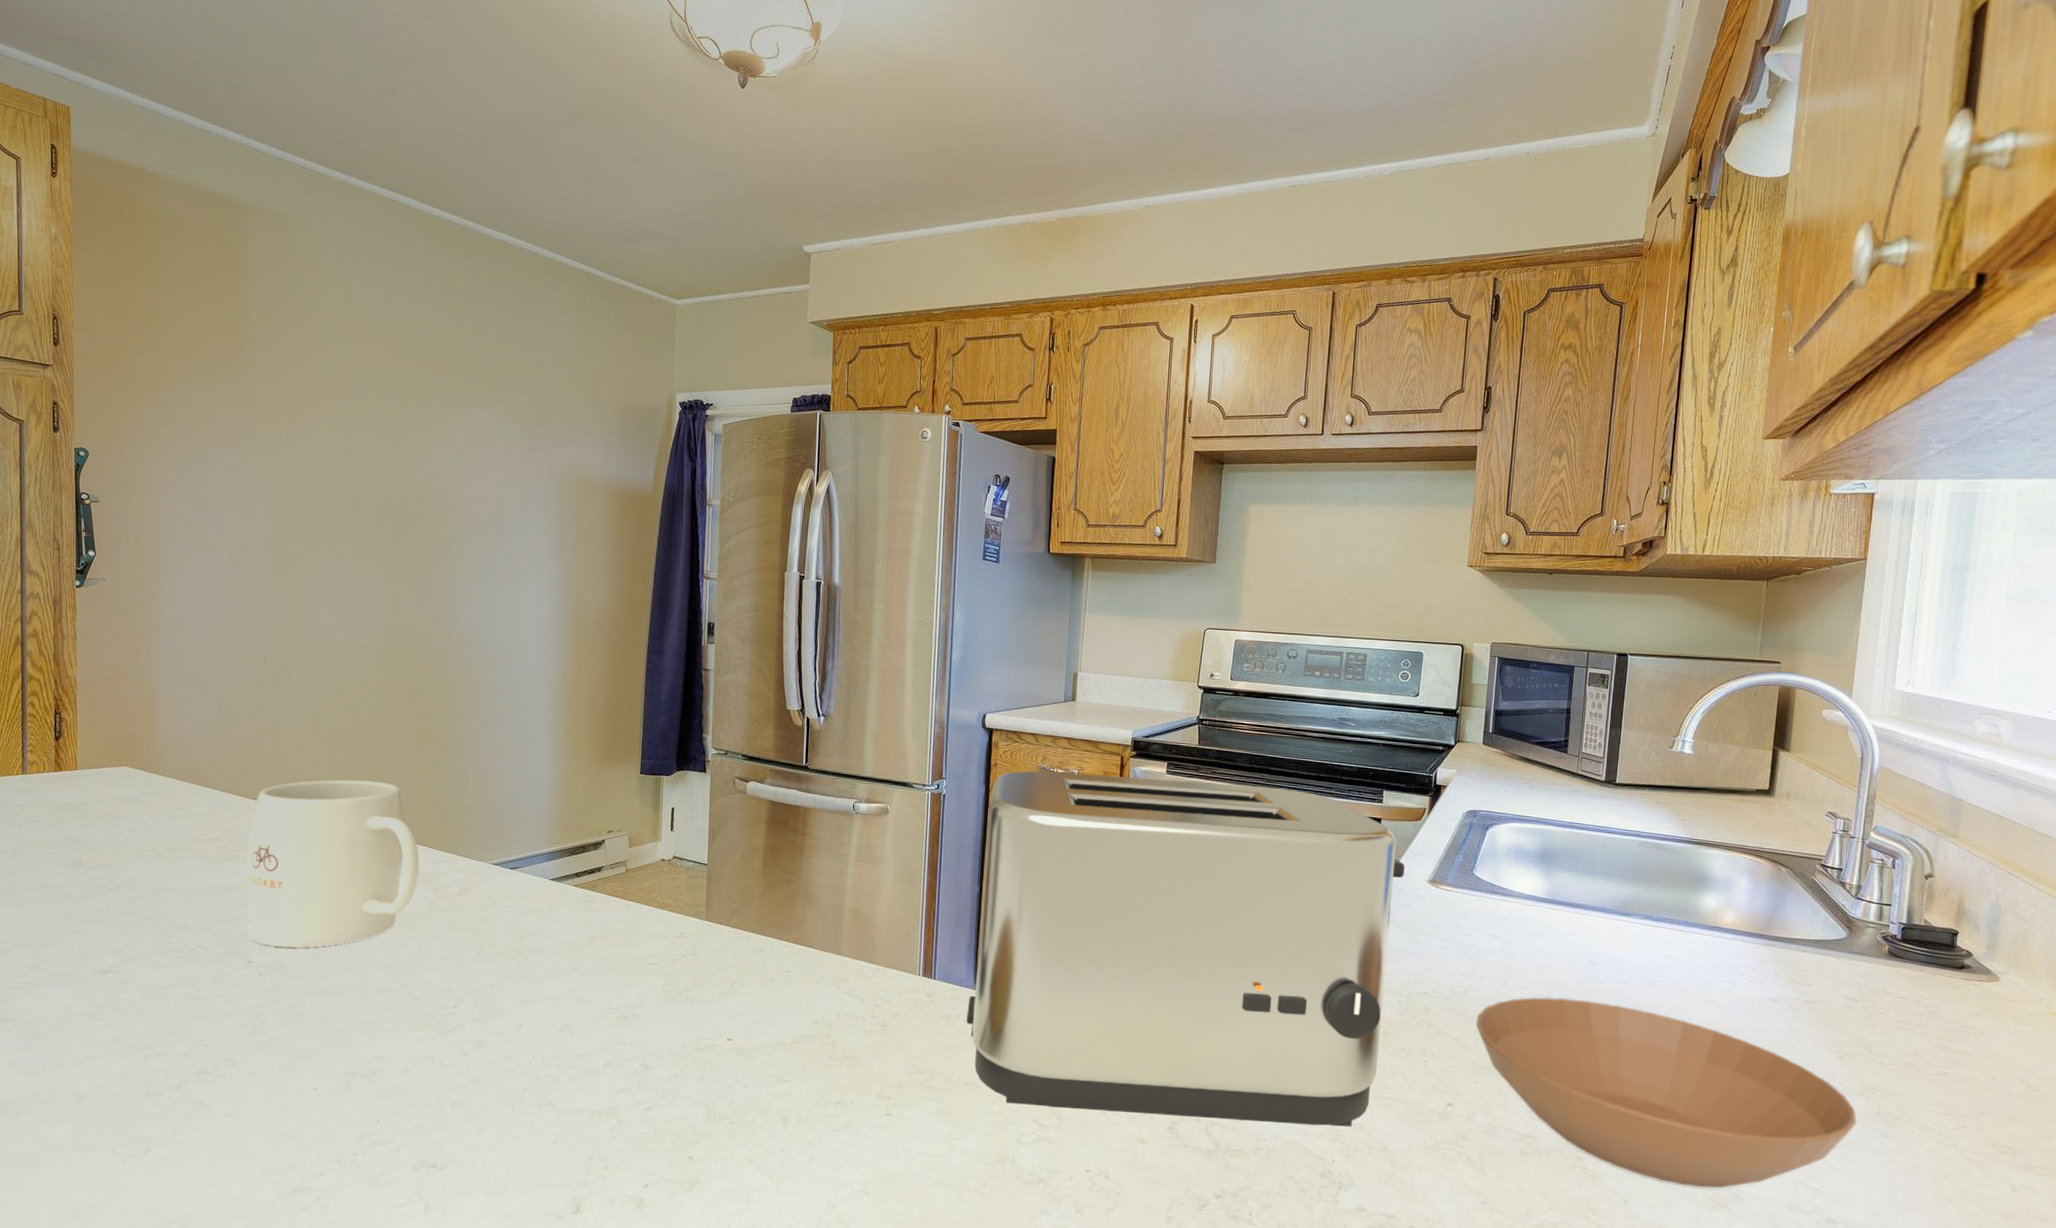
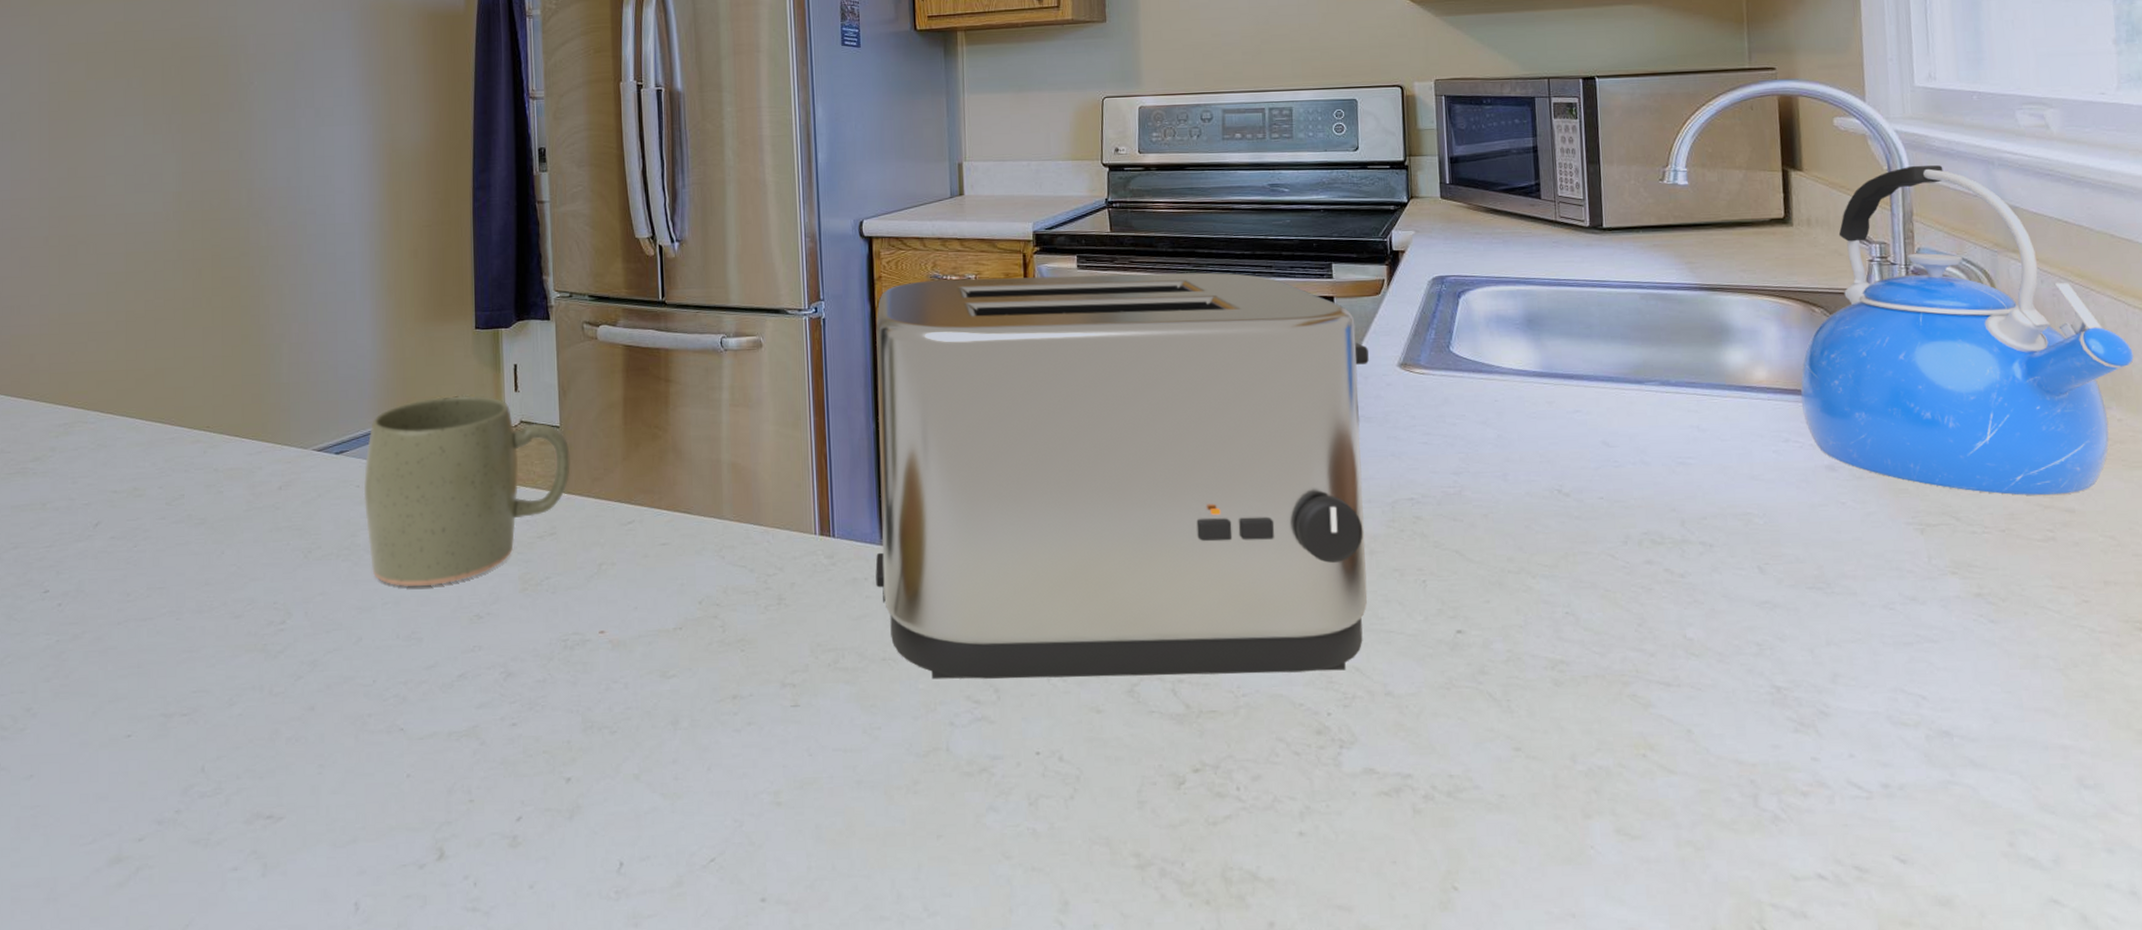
mug: present [247,780,420,948] -> none [38,367,233,571]
mug: none [532,829,715,988] -> present [363,395,570,587]
bowl: present [1475,997,1857,1188] -> none [1477,489,1955,707]
kettle: none [1758,756,2037,1040] -> present [1800,165,2134,496]

